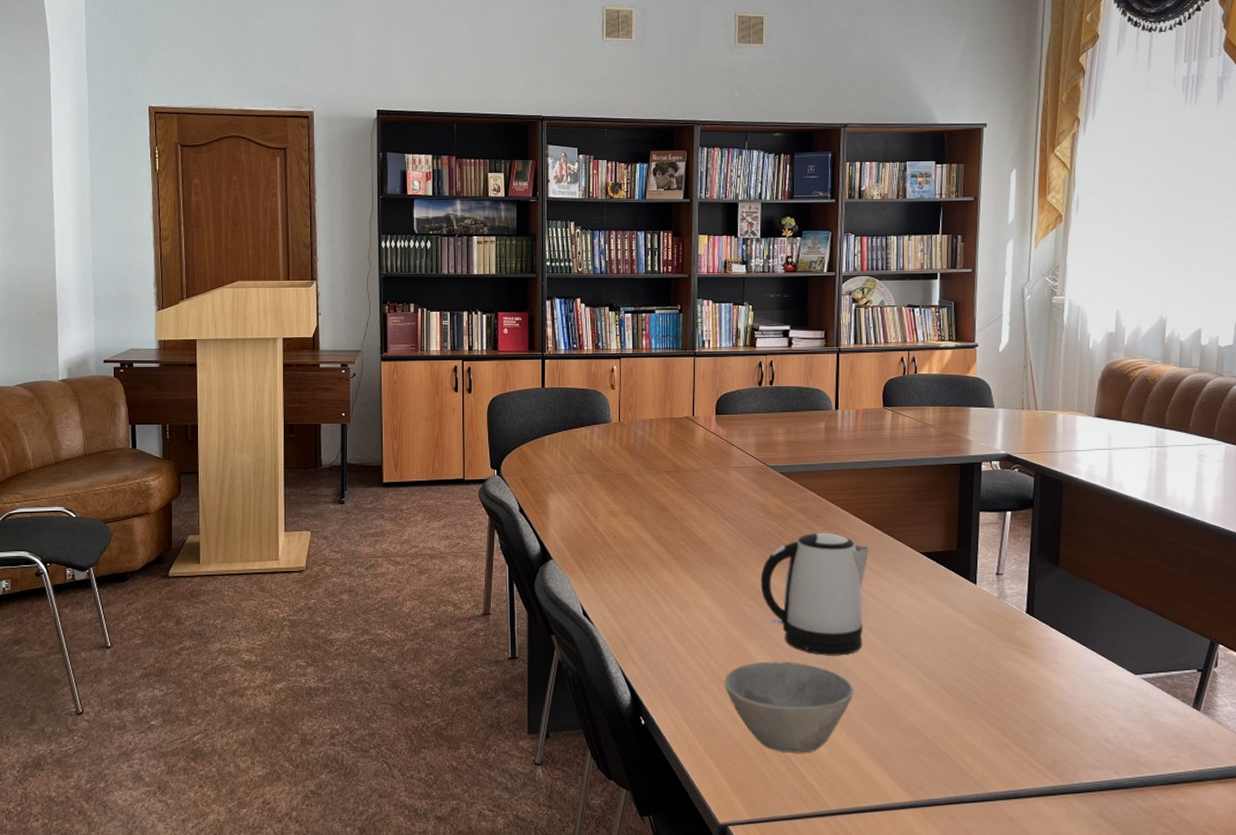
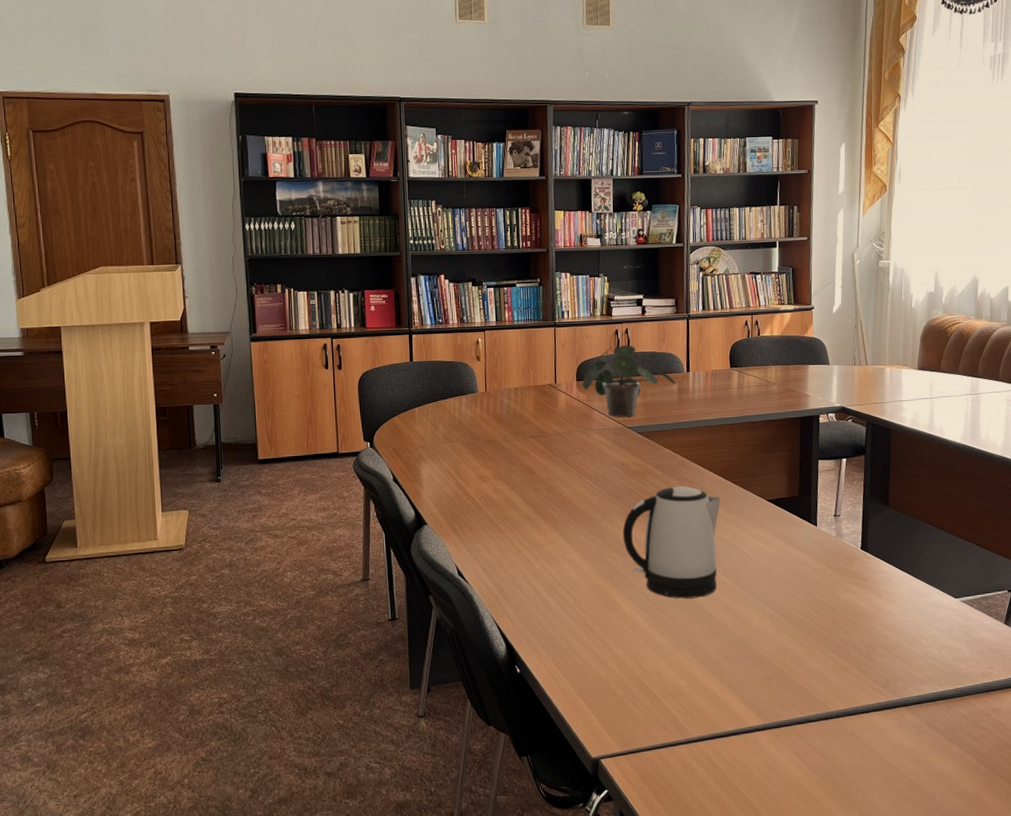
potted plant: none [721,378,823,455] -> present [582,345,676,417]
bowl: present [724,661,854,754] -> none [592,606,711,689]

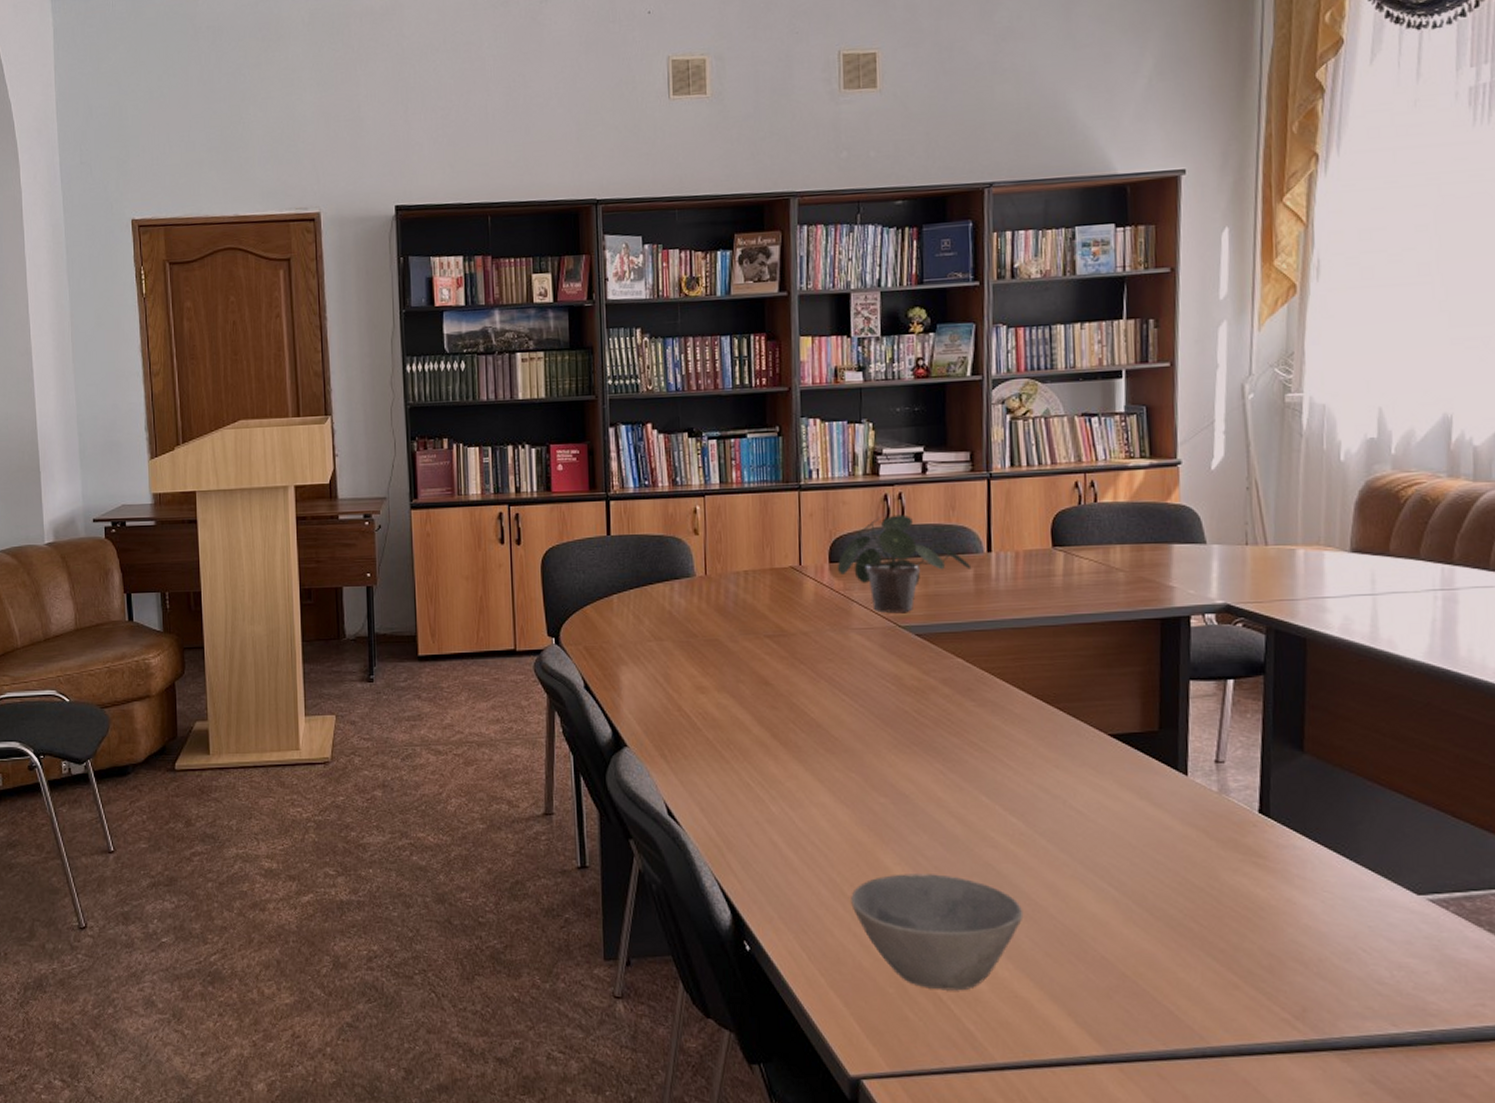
bowl: none [592,606,711,689] -> present [851,874,1024,991]
kettle: present [622,486,720,599] -> none [894,711,1038,867]

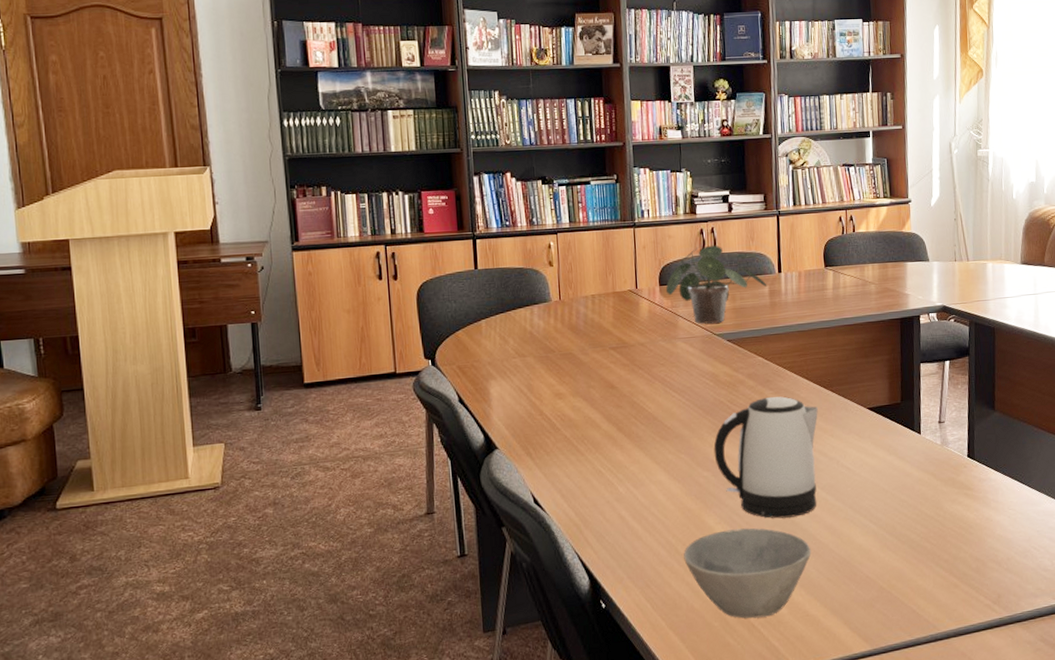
kettle: none [894,711,1038,867] -> present [713,396,818,519]

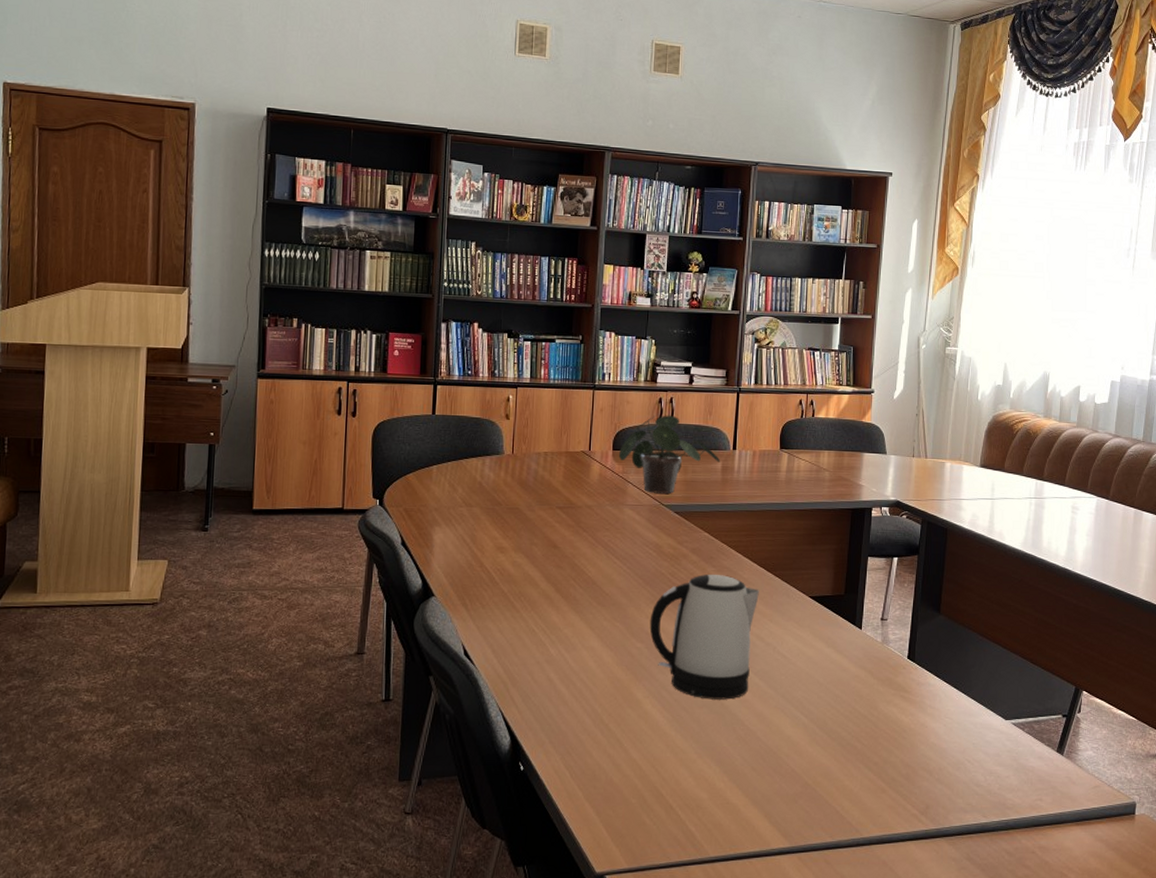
bowl: present [684,528,811,619] -> none [608,705,738,800]

